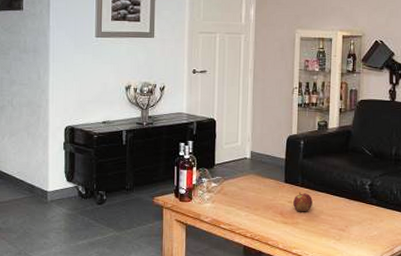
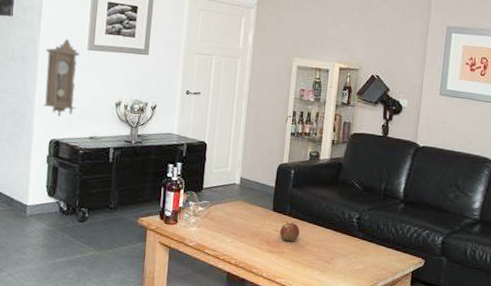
pendulum clock: none [56,27,89,104] -> present [42,38,81,117]

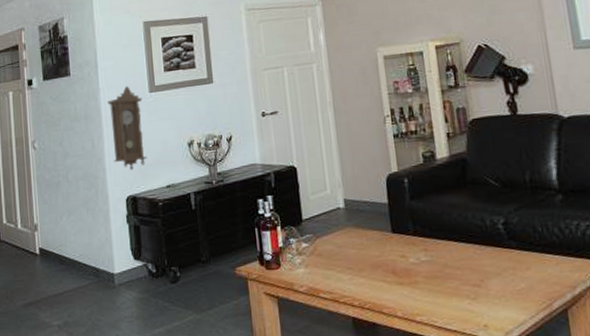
apple: present [280,221,300,242] -> none [406,242,432,268]

